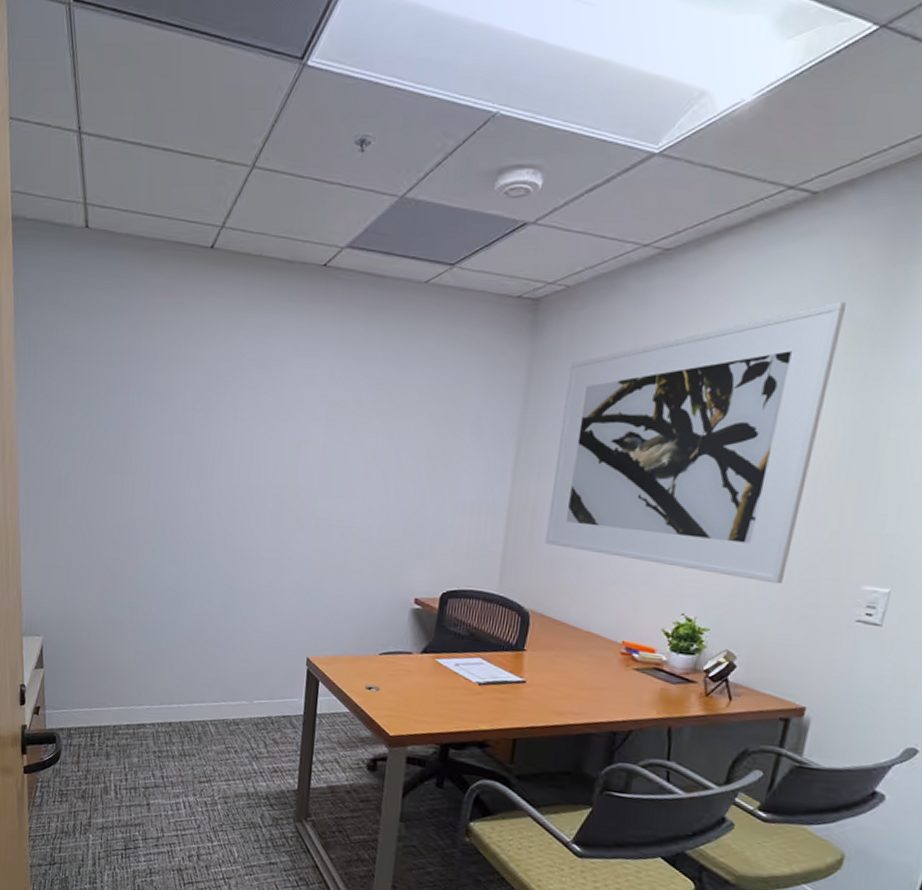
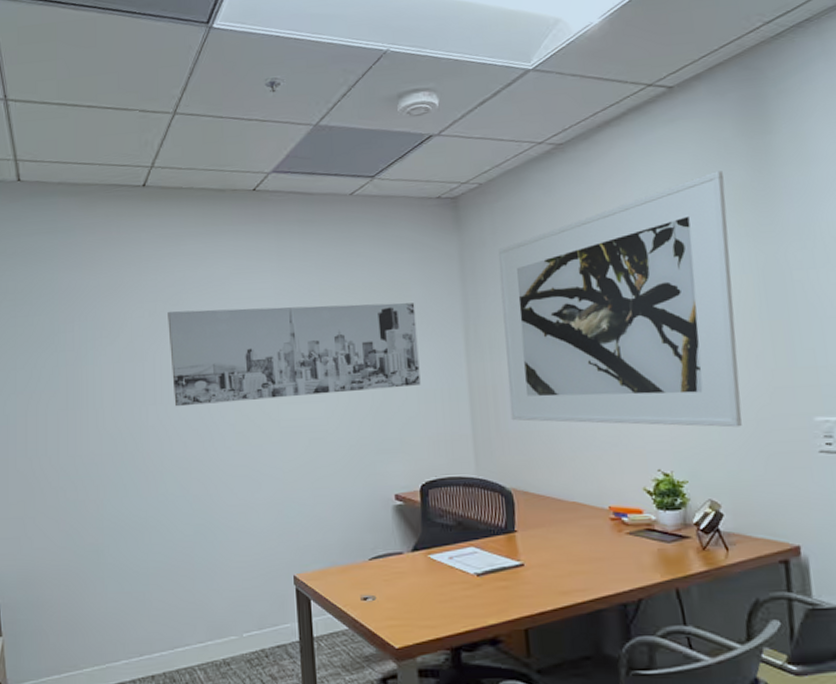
wall art: none [217,386,471,496] -> present [168,303,421,407]

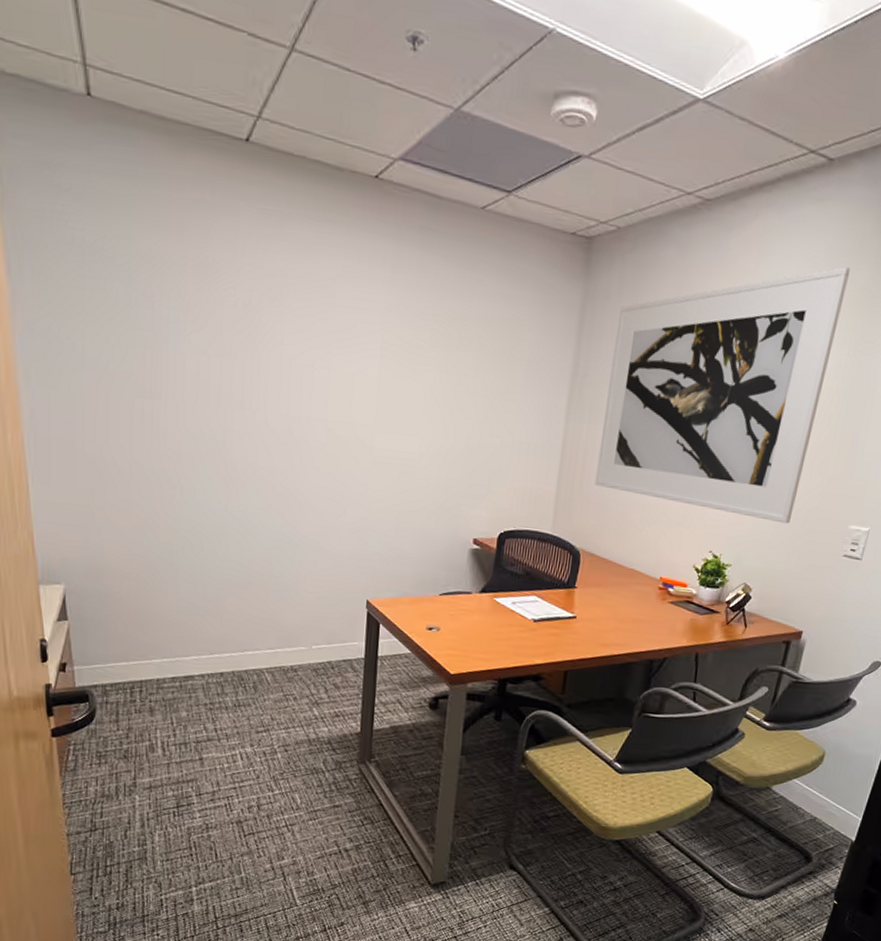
wall art: present [168,303,421,407] -> none [263,305,527,436]

